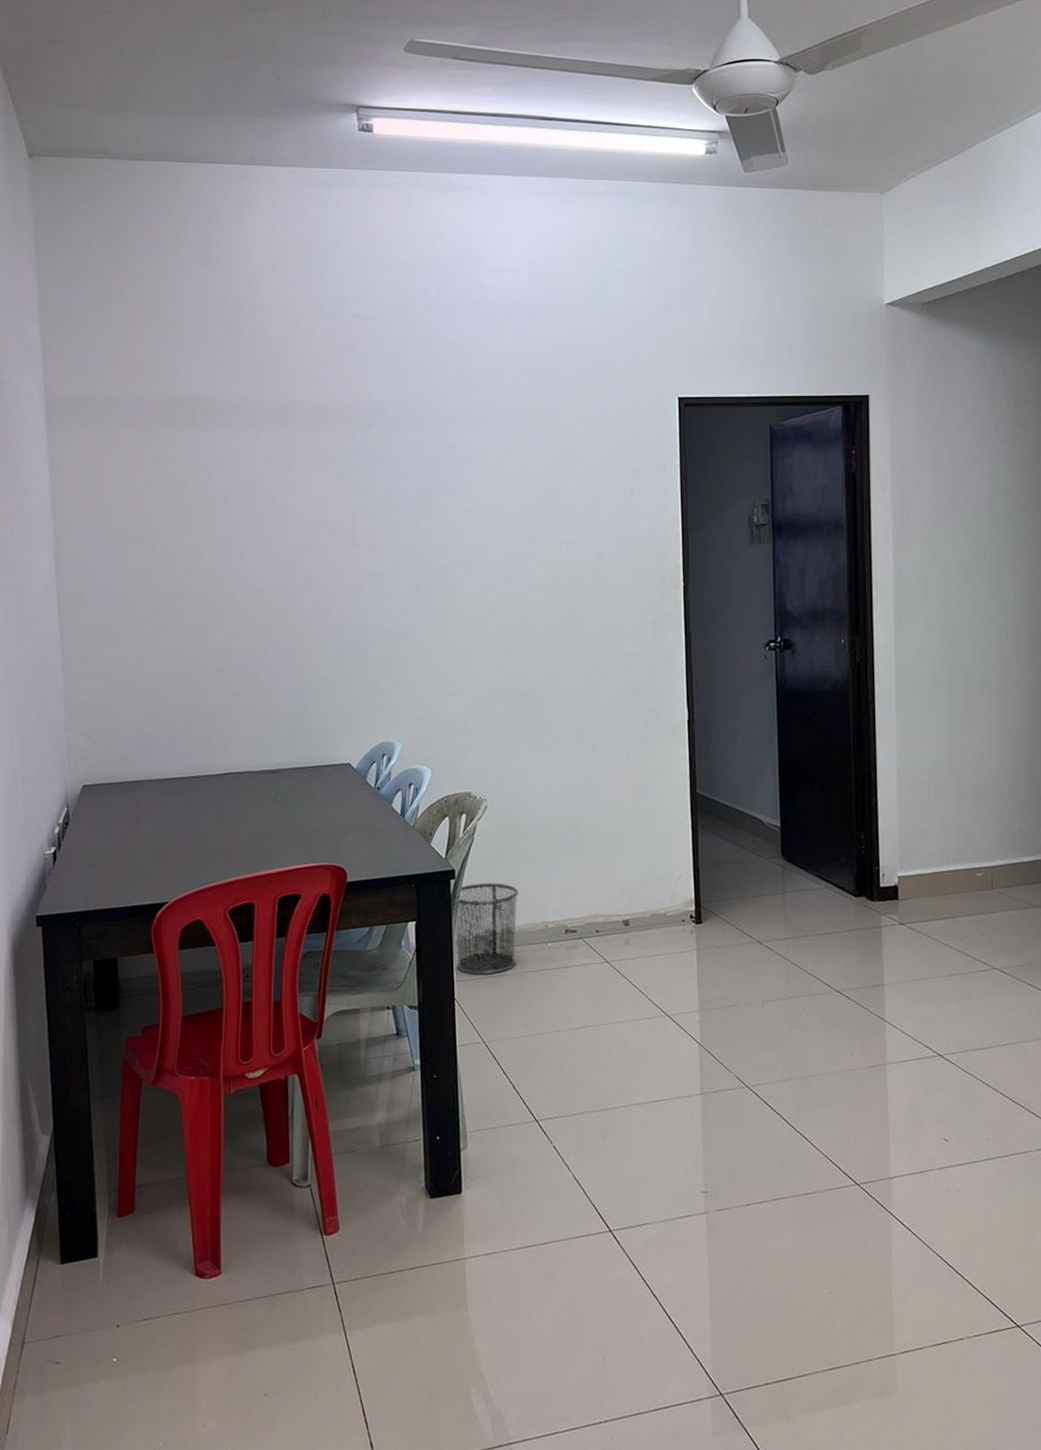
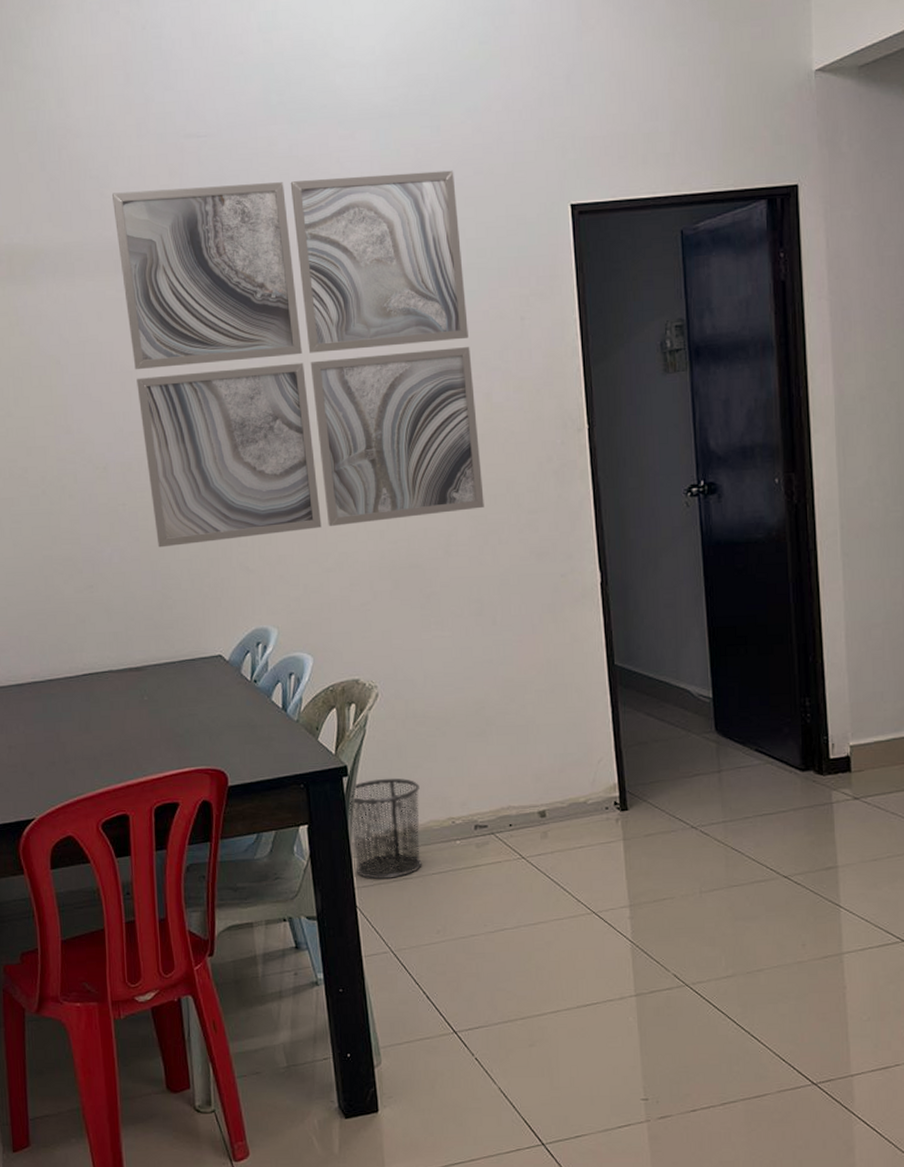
wall art: none [287,359,591,665] -> present [112,170,484,548]

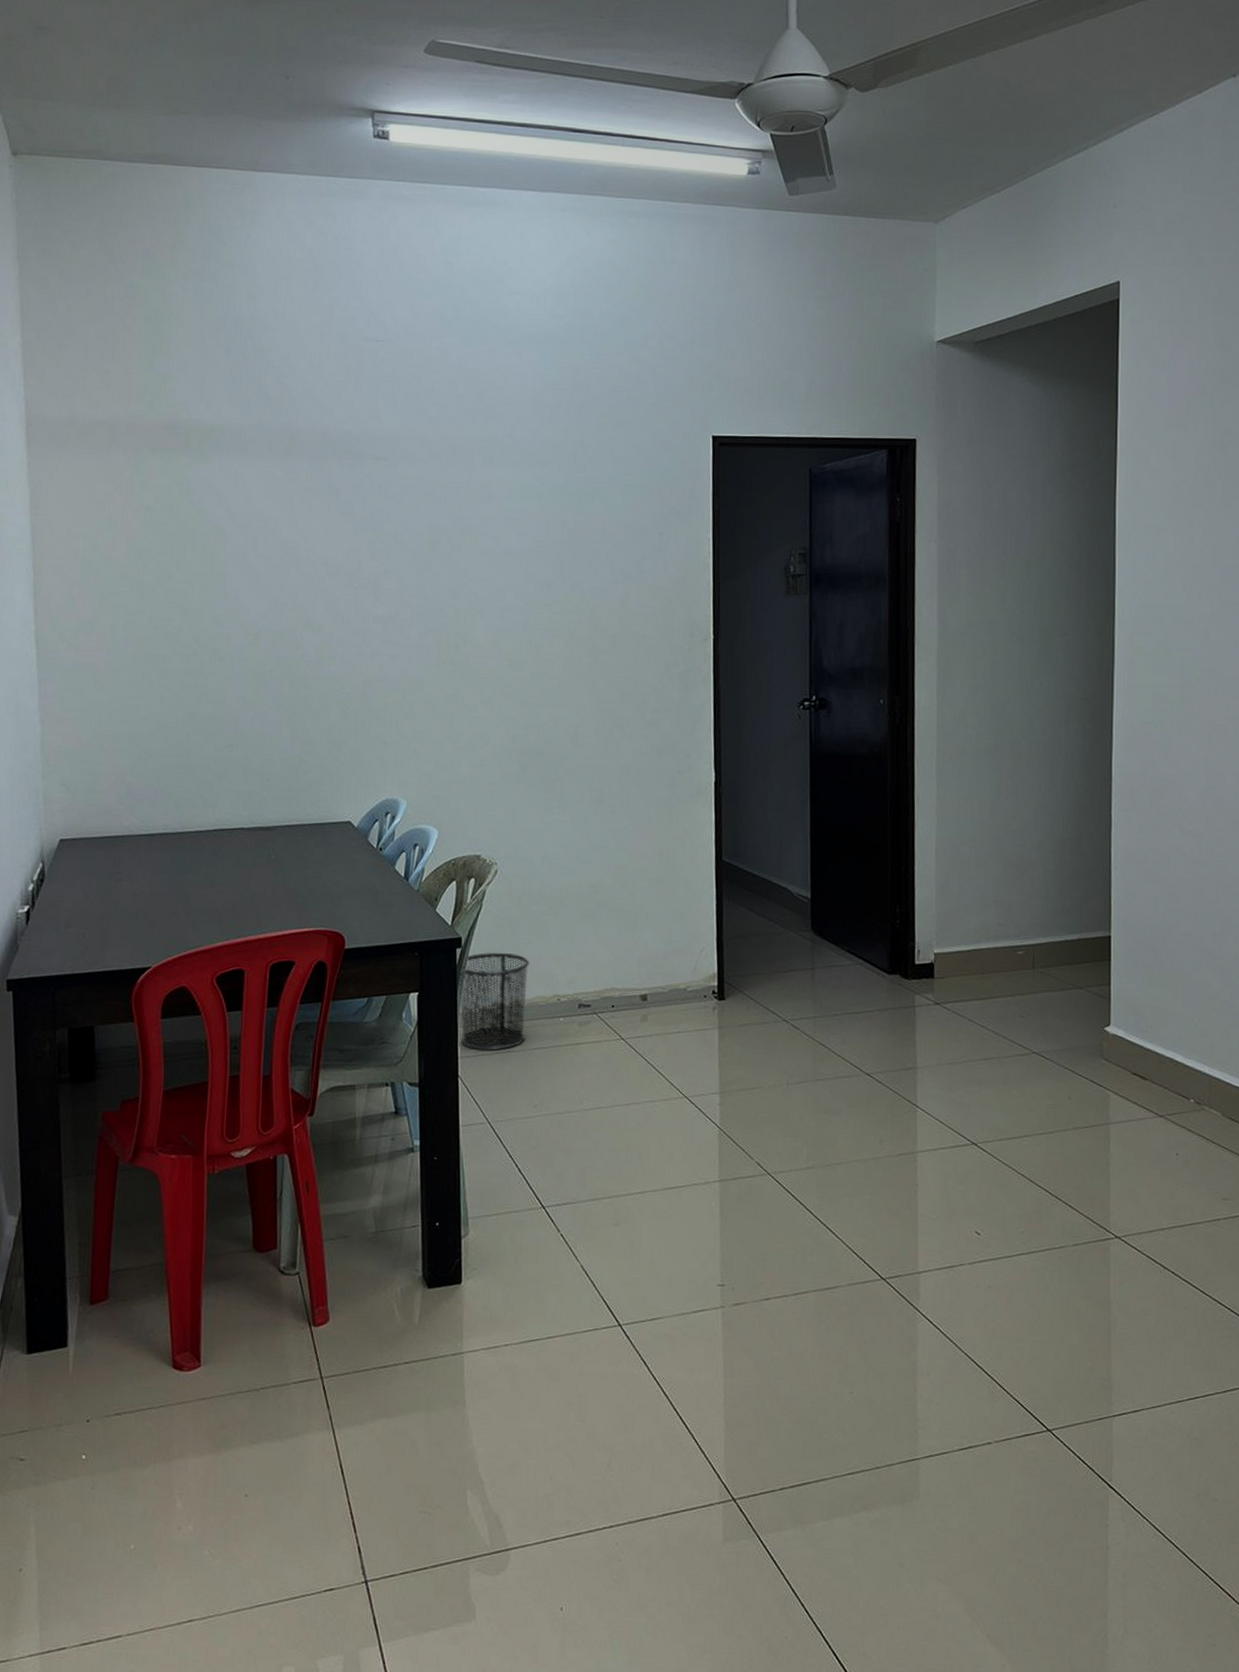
wall art: present [112,170,484,548] -> none [290,383,613,715]

